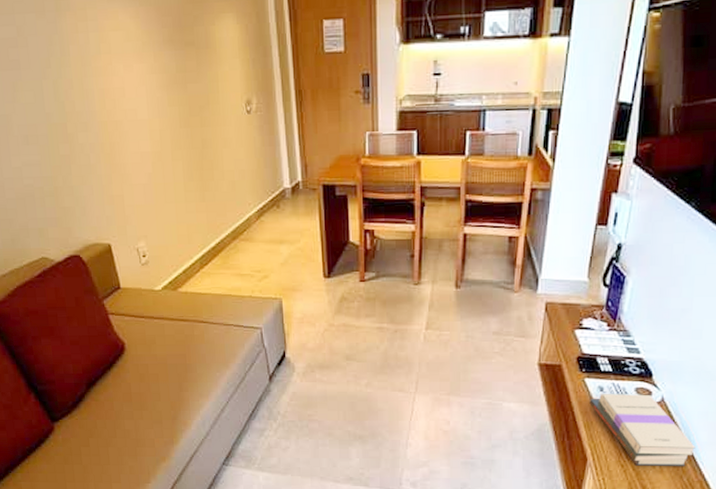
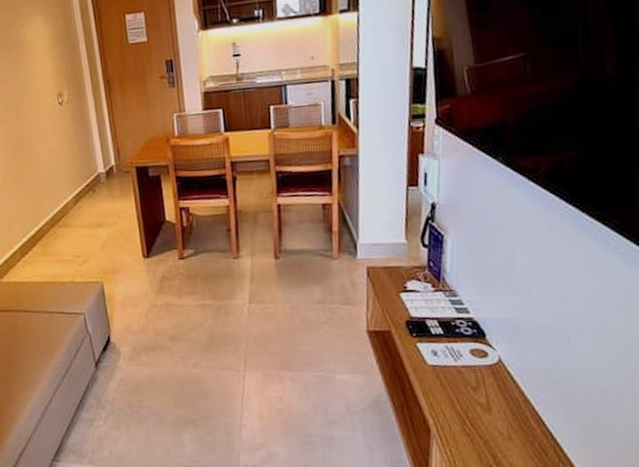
books: present [589,394,695,466] -> none [424,356,542,434]

